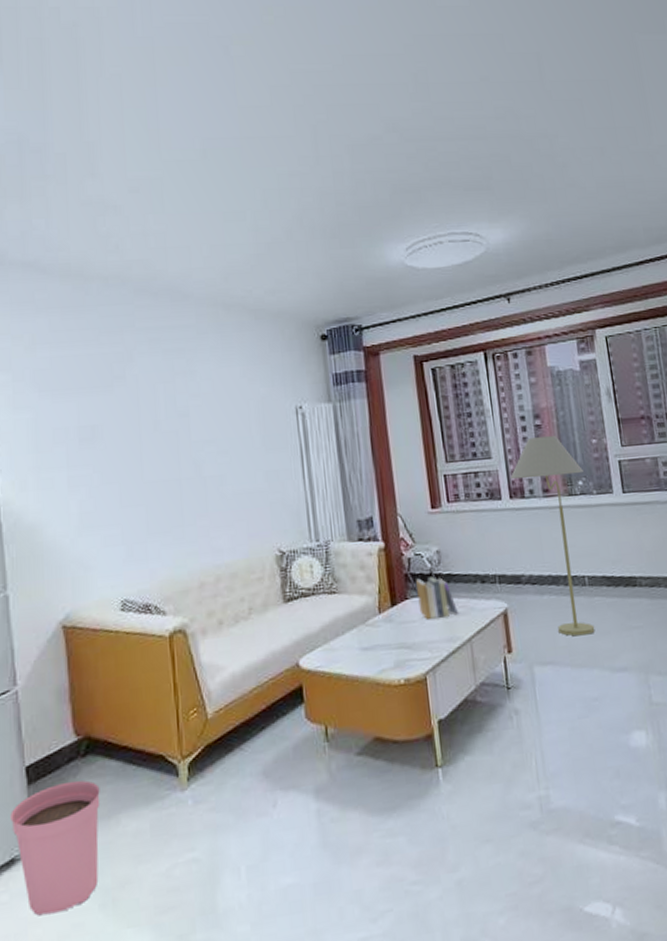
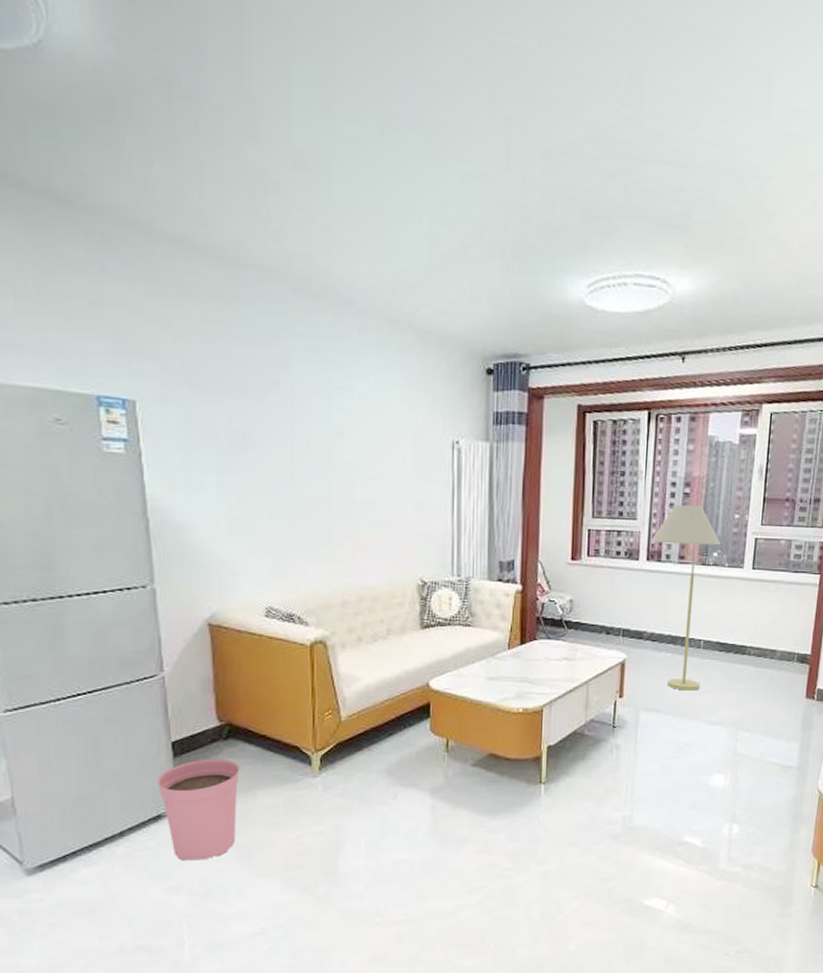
books: present [416,576,458,619] -> none [545,622,581,660]

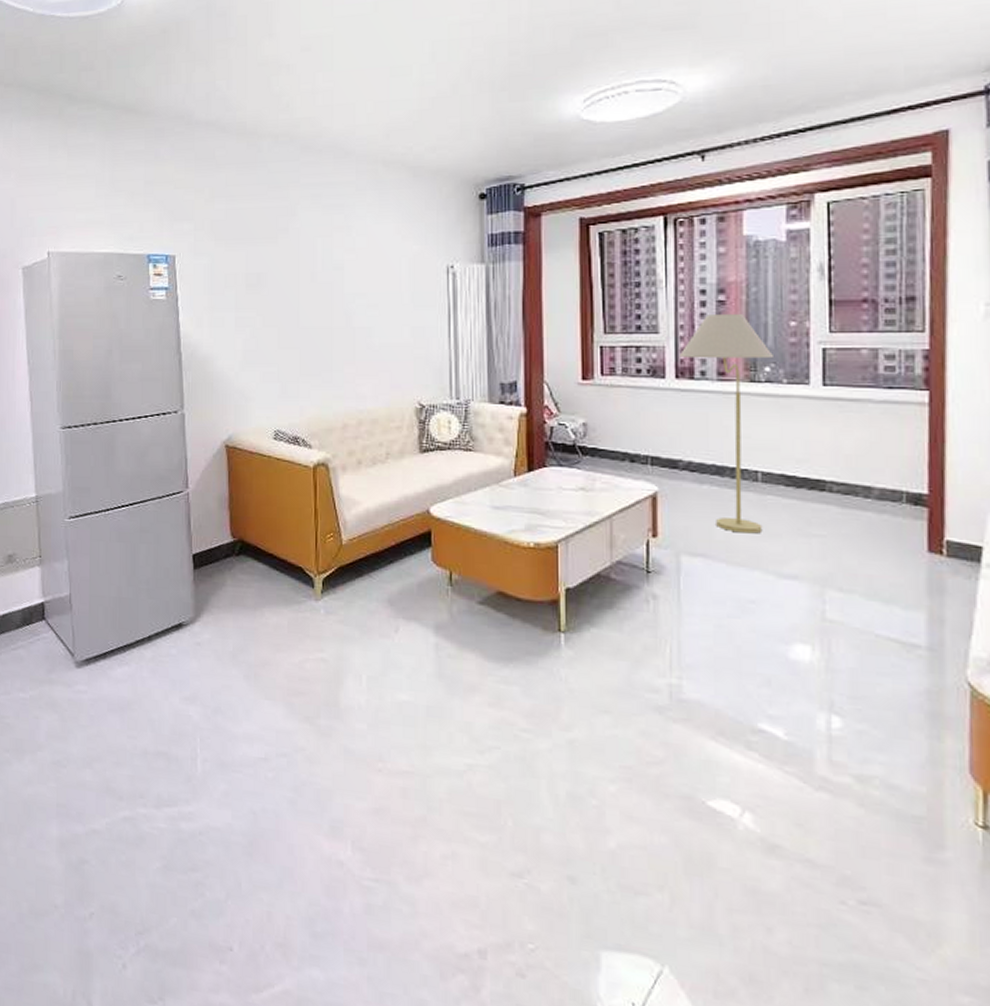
plant pot: present [157,758,240,861] -> none [180,572,249,674]

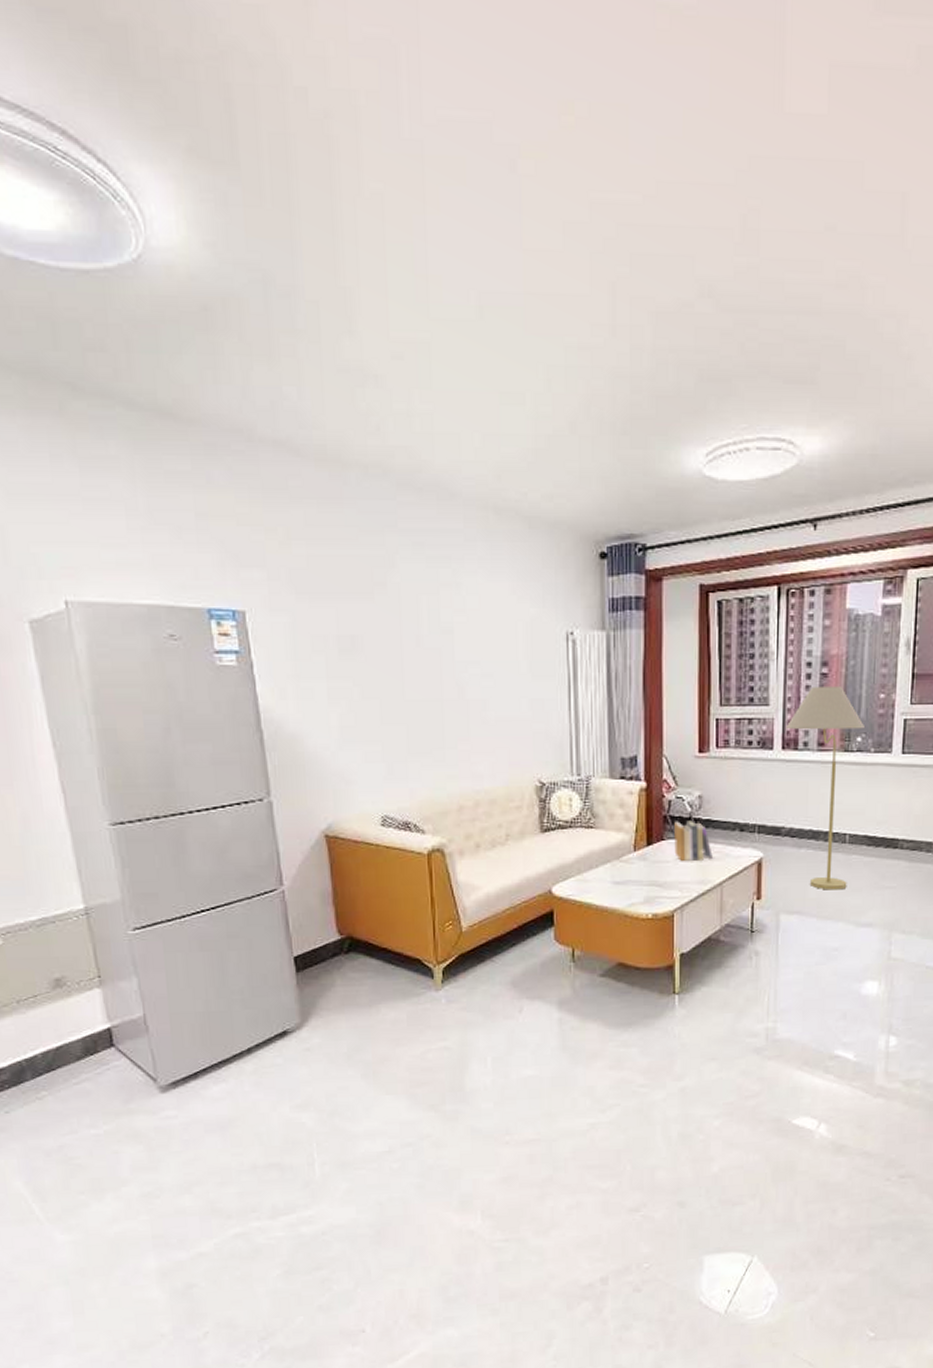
books: none [557,448,600,491] -> present [674,821,713,861]

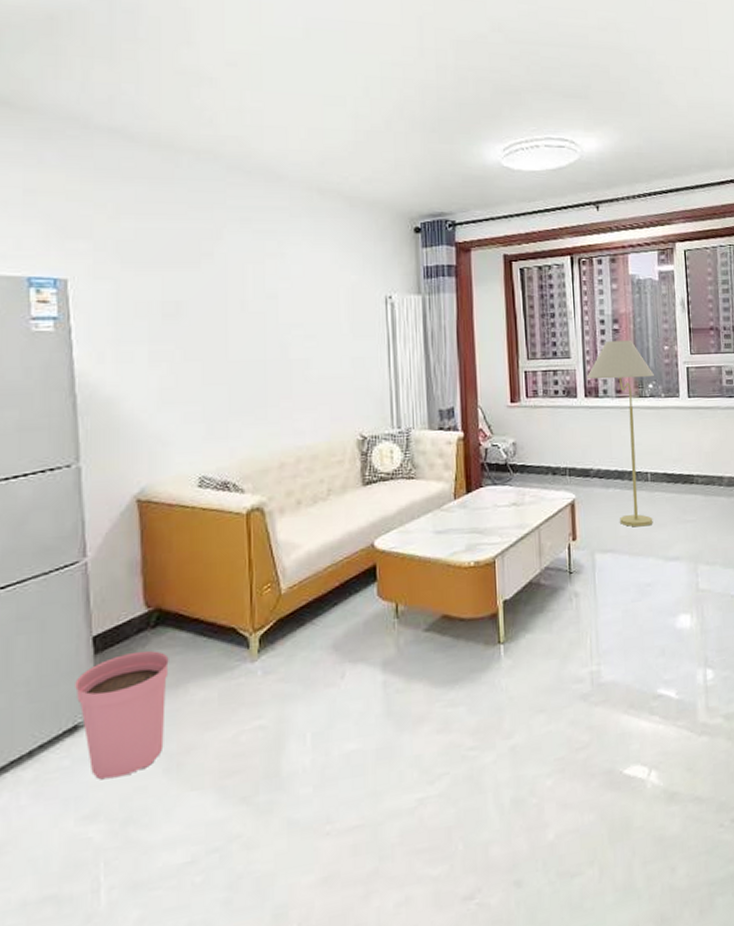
plant pot: none [281,972,362,1078] -> present [75,650,169,780]
books: present [674,821,713,861] -> none [491,467,529,507]

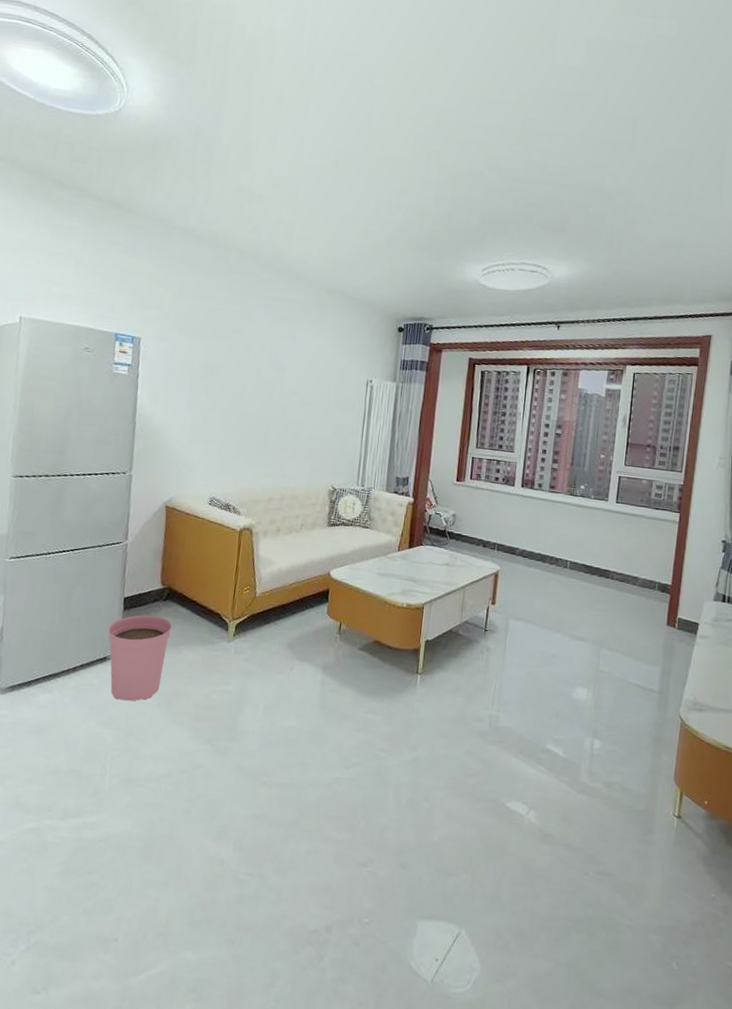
floor lamp: present [586,341,655,527] -> none [525,443,588,606]

